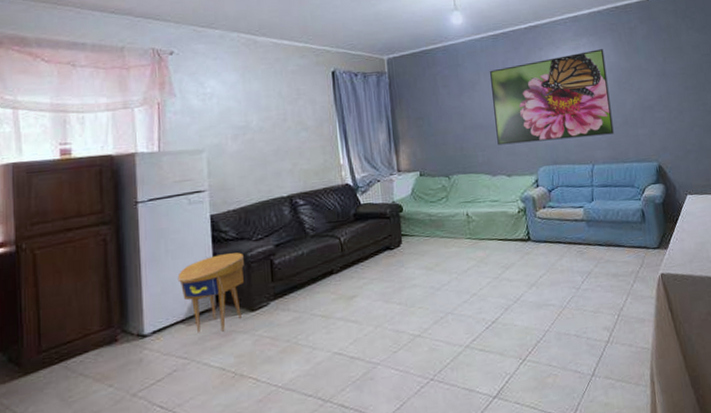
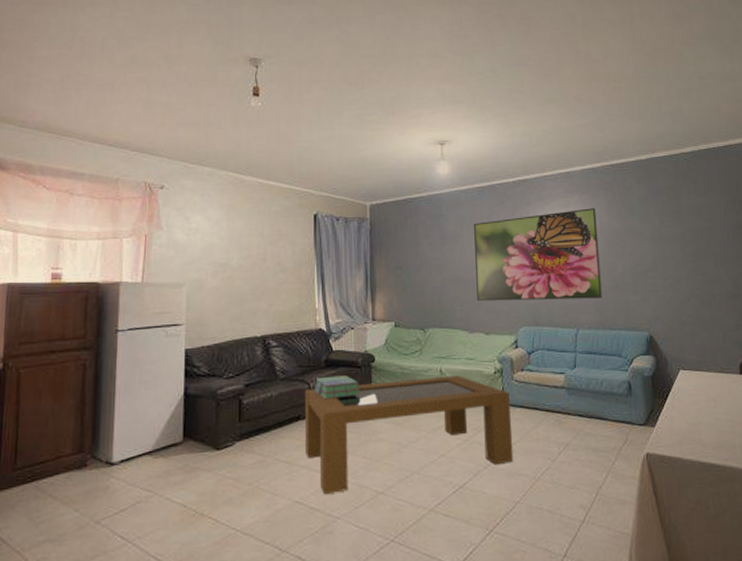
side table: present [177,252,244,333] -> none [149,389,214,468]
coffee table: none [335,217,541,344] -> present [304,375,514,495]
stack of books: none [344,227,392,252] -> present [314,376,361,400]

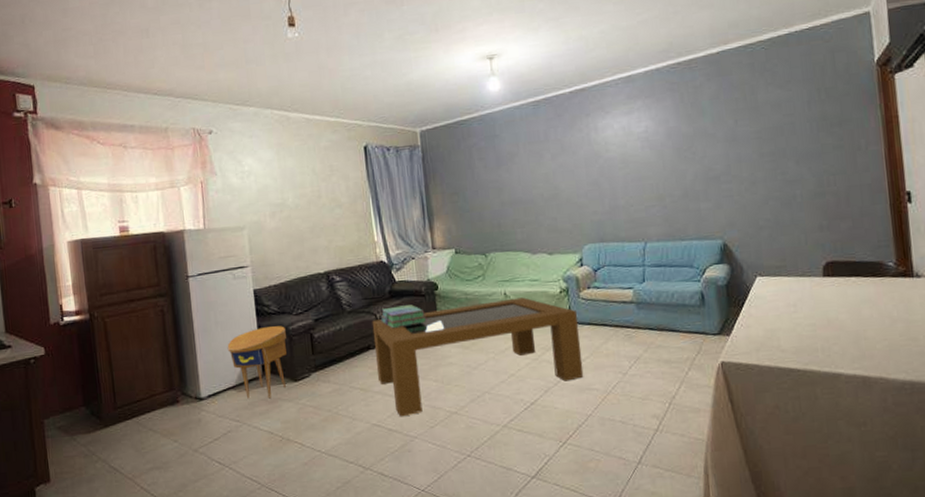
side table: none [149,389,214,468] -> present [227,326,287,399]
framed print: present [474,208,602,301] -> none [530,112,671,222]

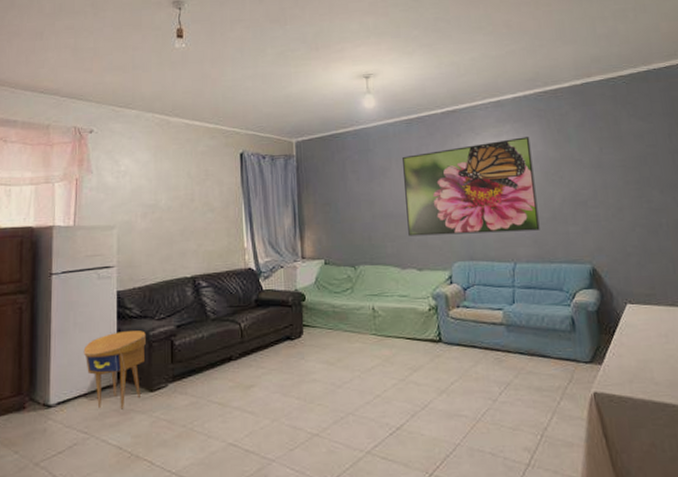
coffee table: present [372,297,584,417] -> none [235,313,452,437]
stack of books: present [380,305,427,329] -> none [245,315,292,340]
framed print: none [530,112,671,222] -> present [402,137,540,237]

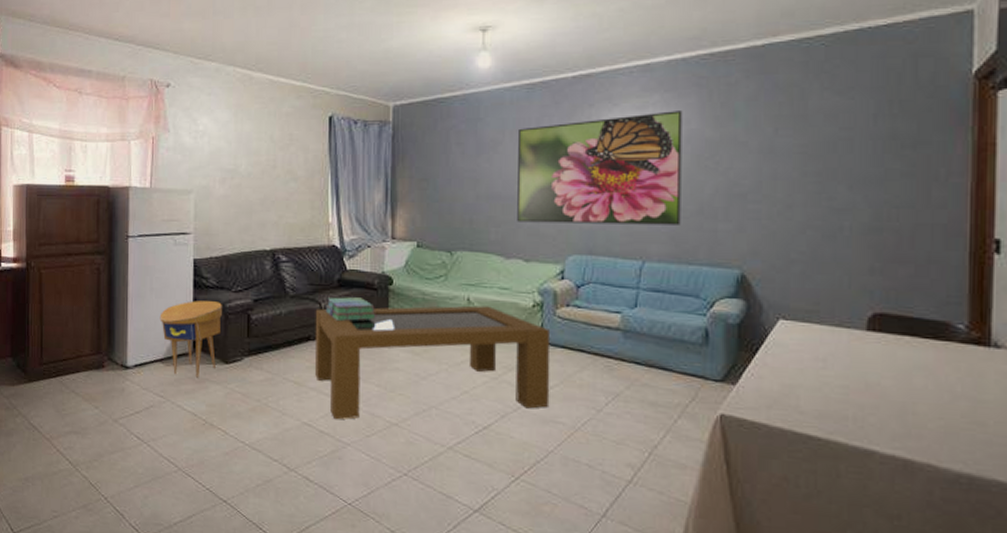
coffee table: none [235,313,452,437] -> present [315,305,551,420]
stack of books: none [245,315,292,340] -> present [325,297,376,322]

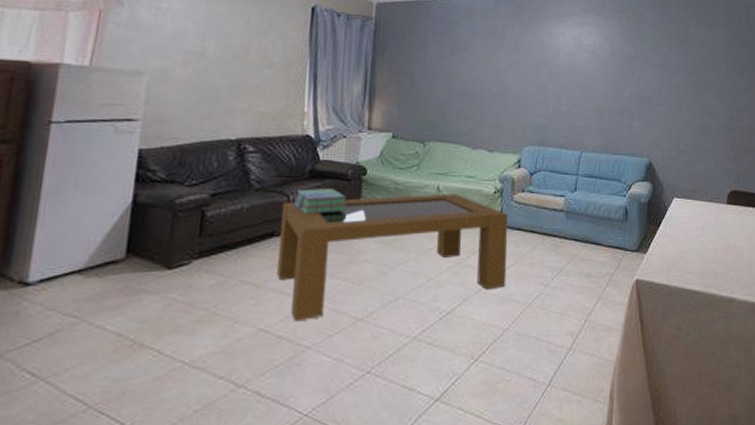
side table: present [159,300,222,378] -> none [83,197,171,289]
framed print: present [517,111,683,225] -> none [483,29,609,122]

